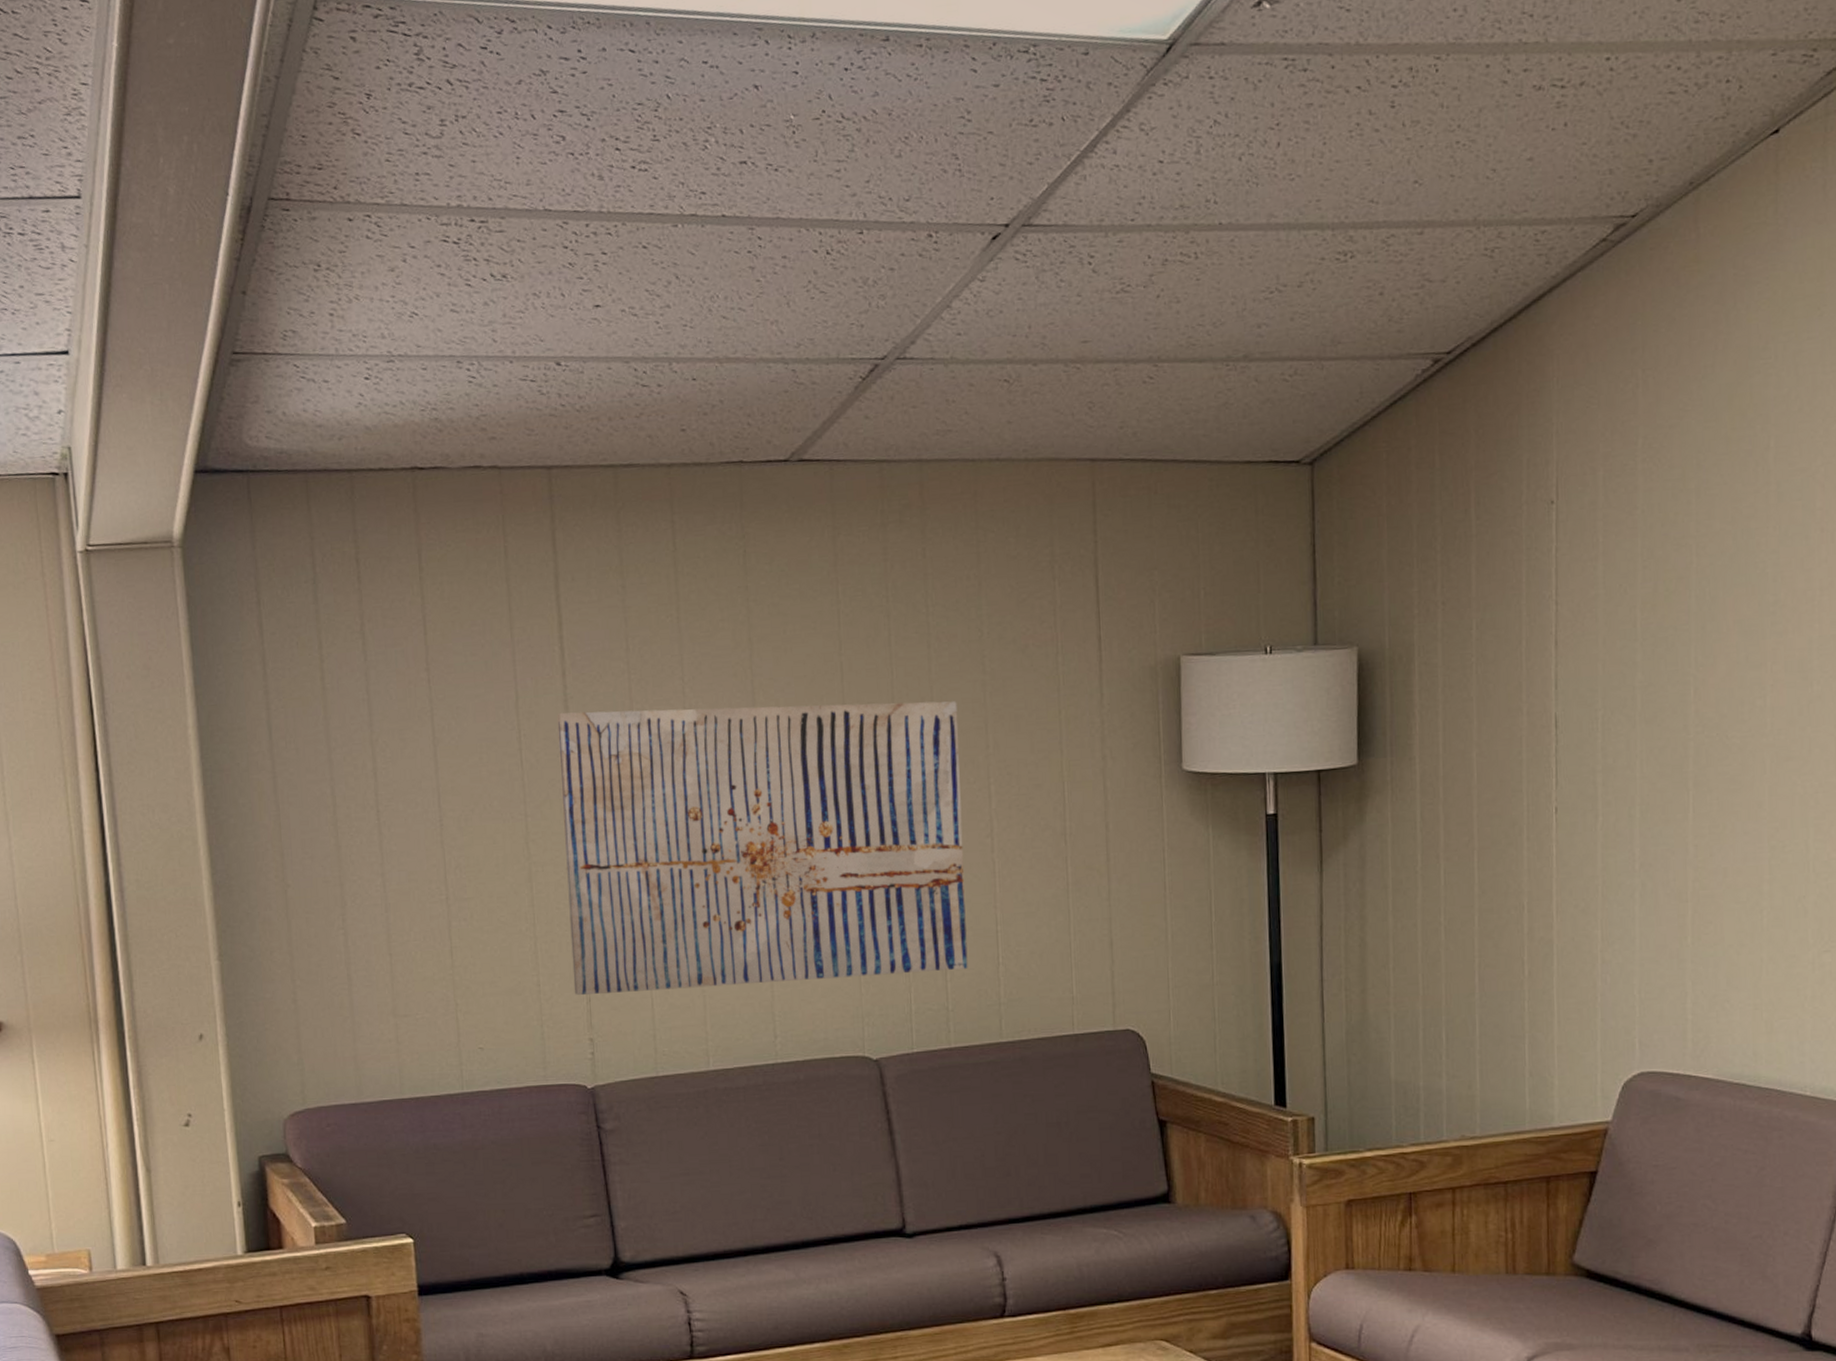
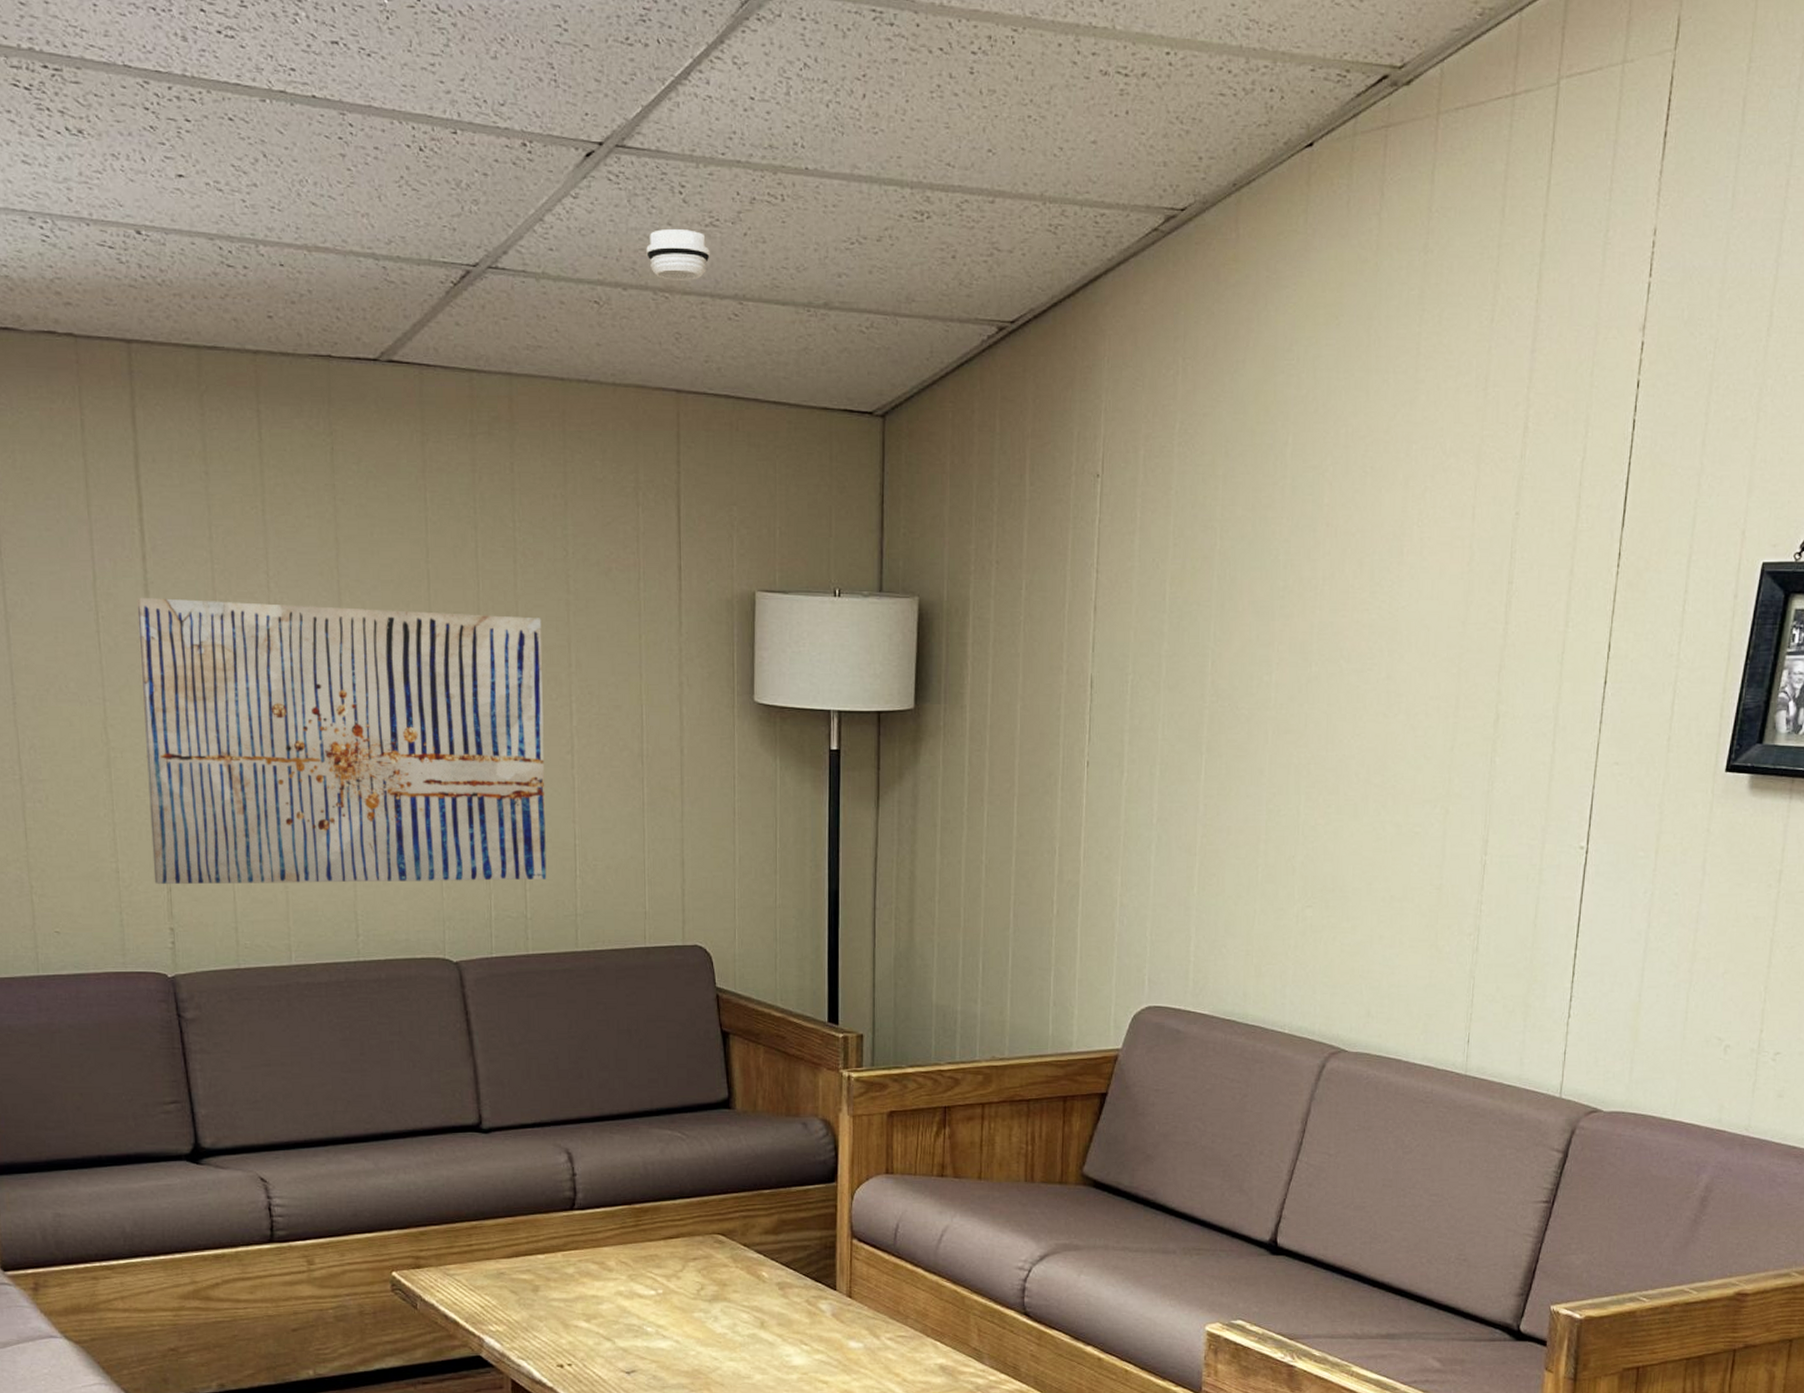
smoke detector: none [1056,298,1122,351] -> present [646,229,710,280]

